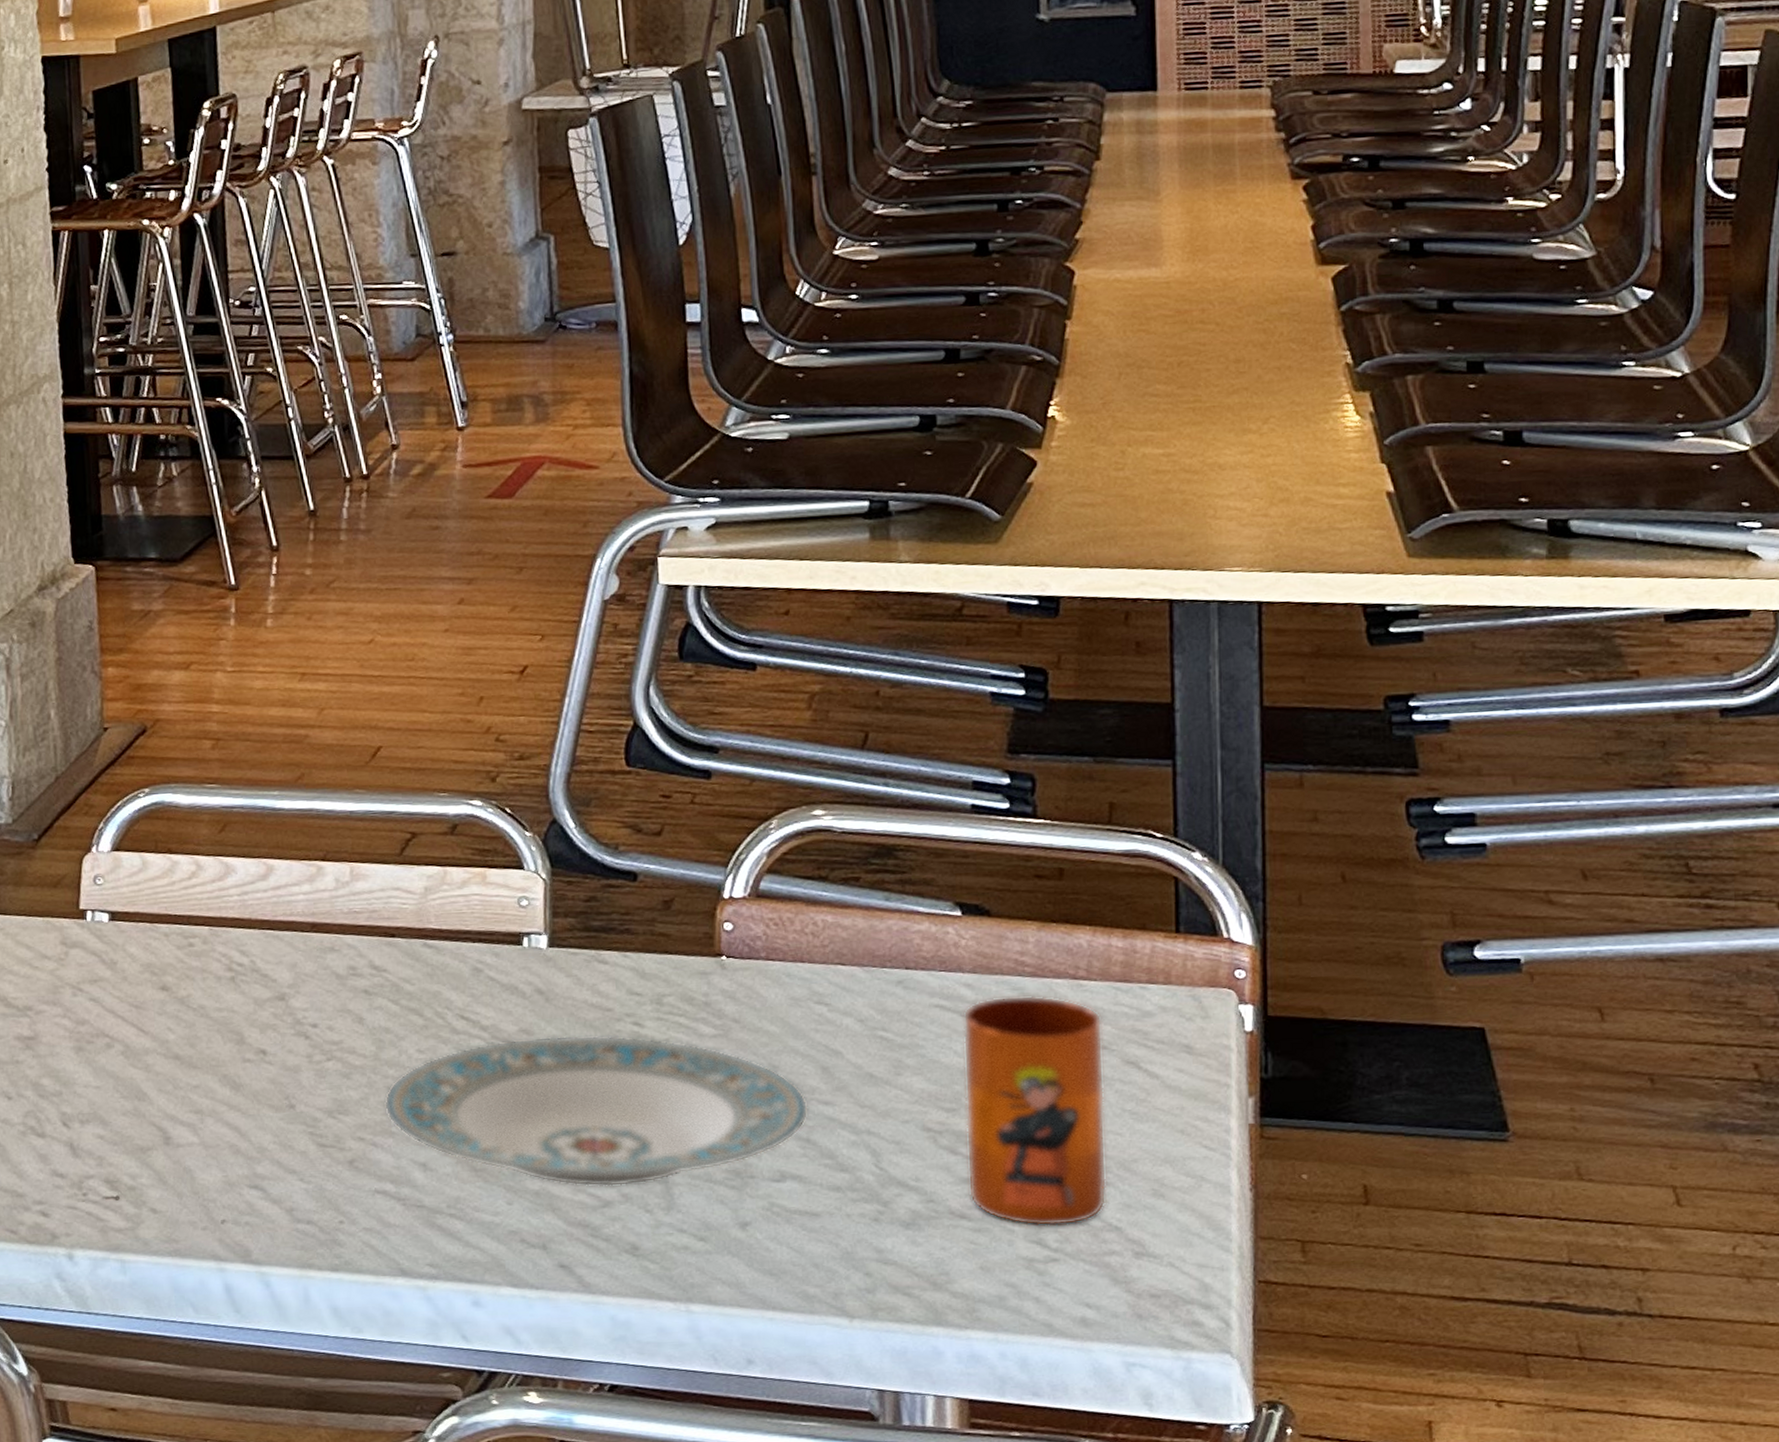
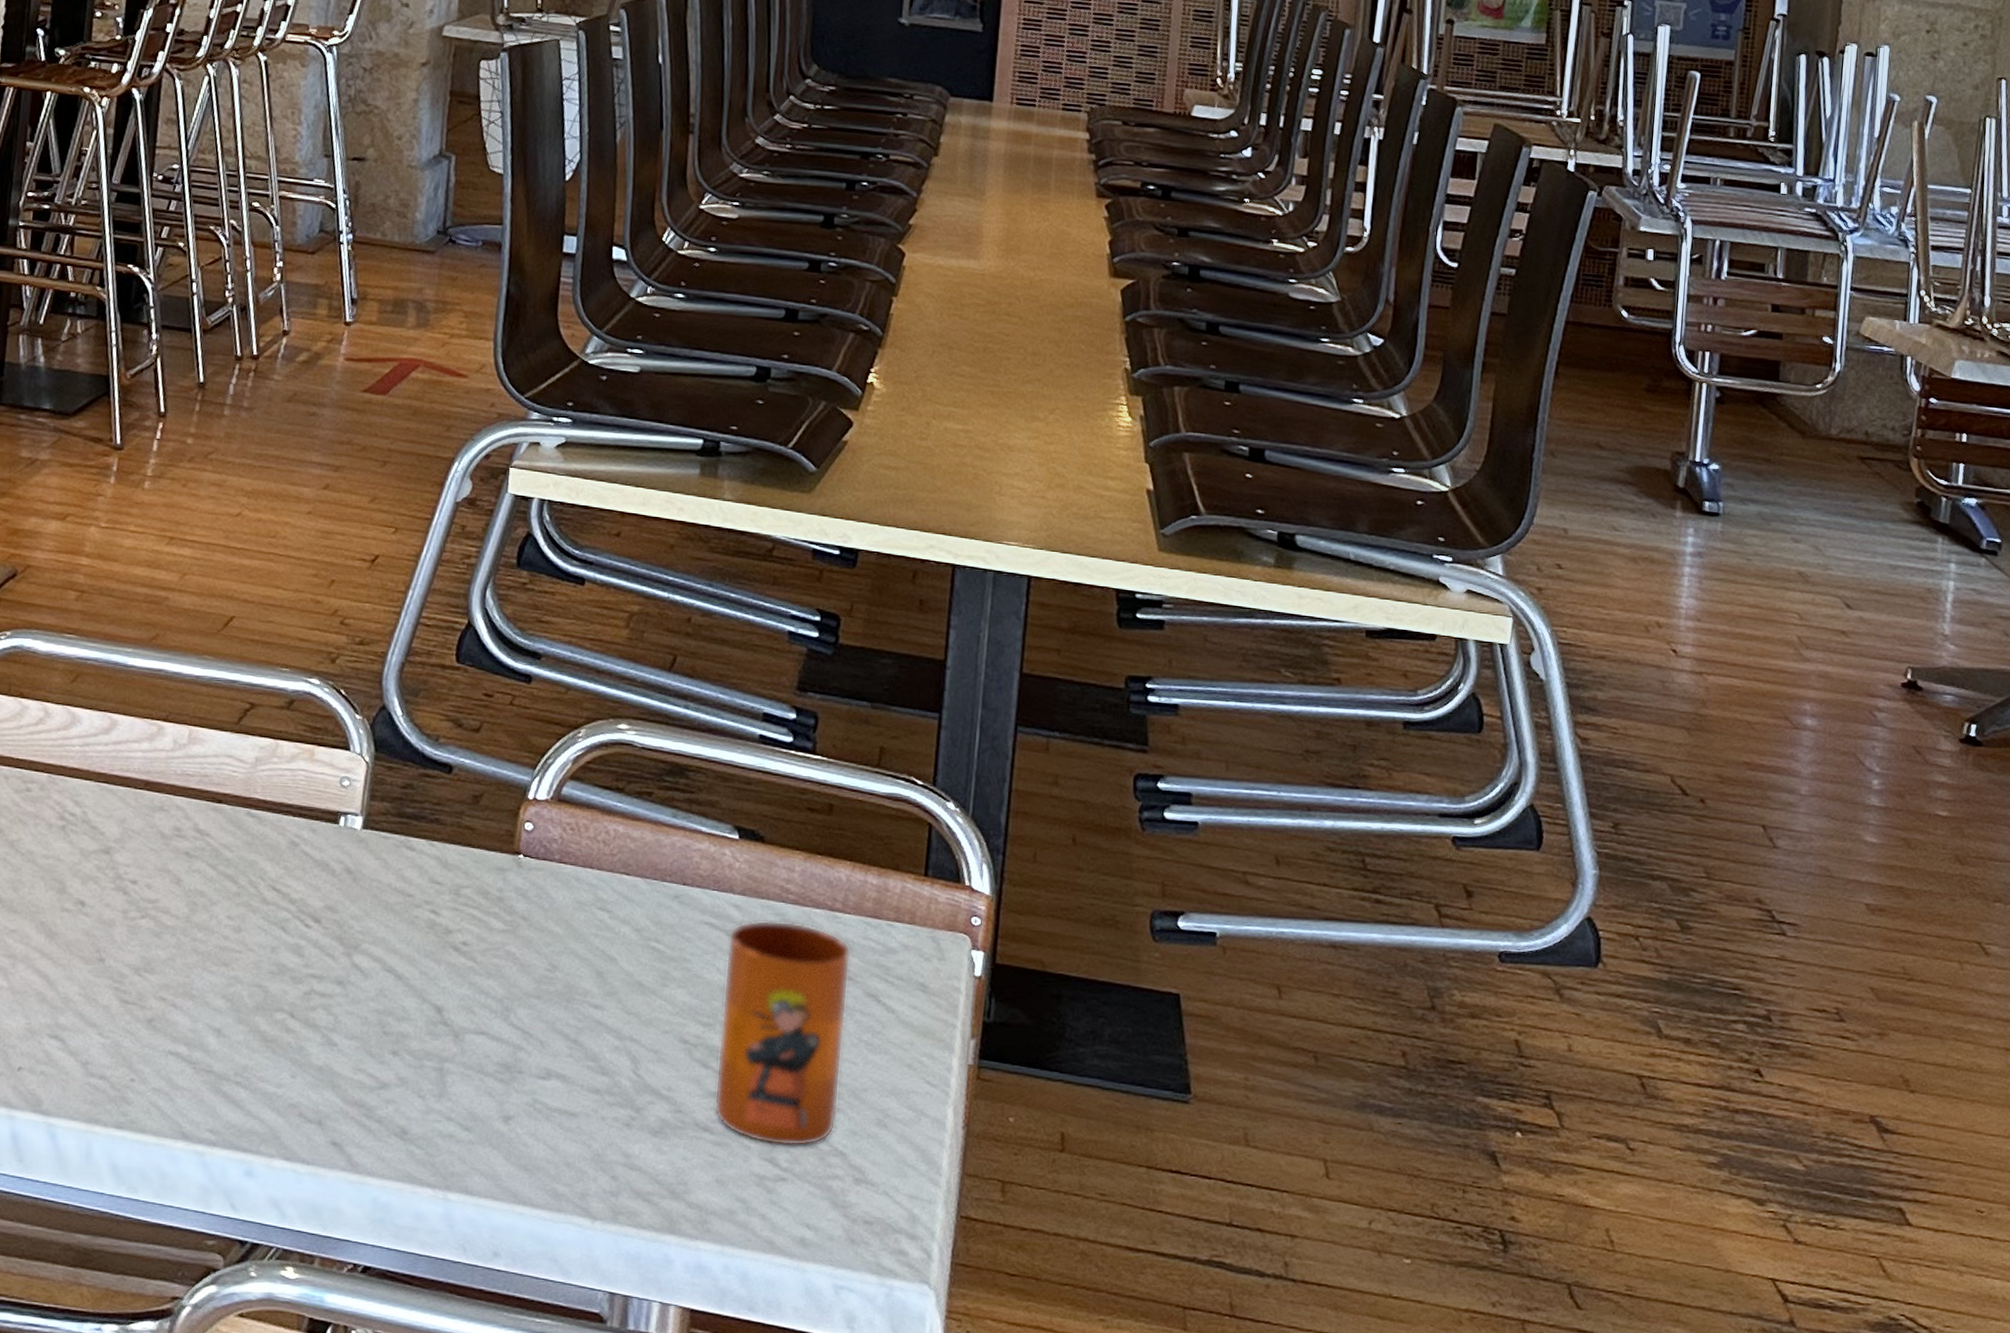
plate: present [383,1035,809,1187] -> none [188,915,580,1070]

